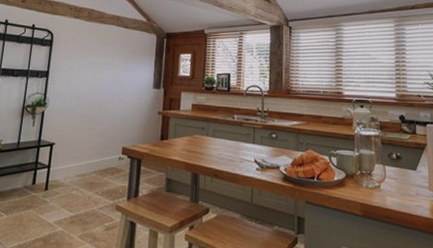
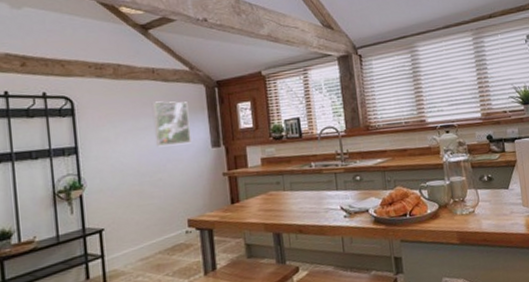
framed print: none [110,43,140,82] -> present [153,101,192,146]

